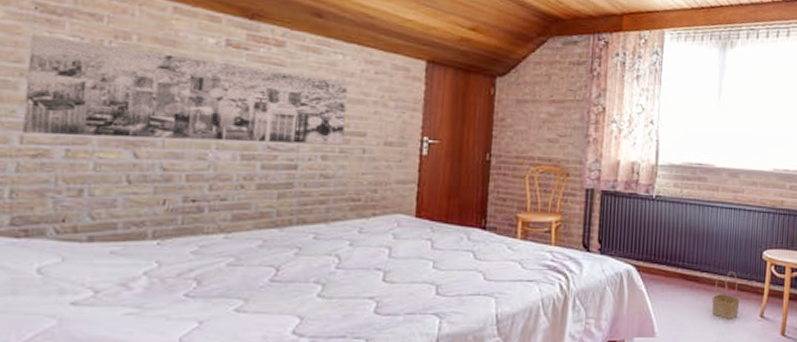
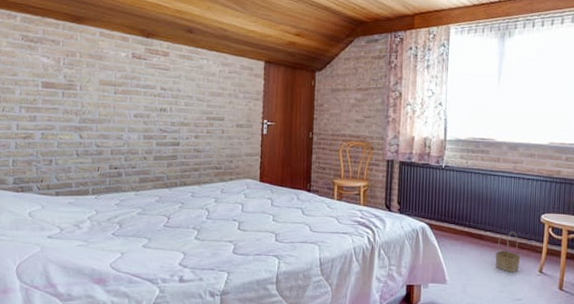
wall art: present [22,34,348,145] -> none [17,56,211,127]

